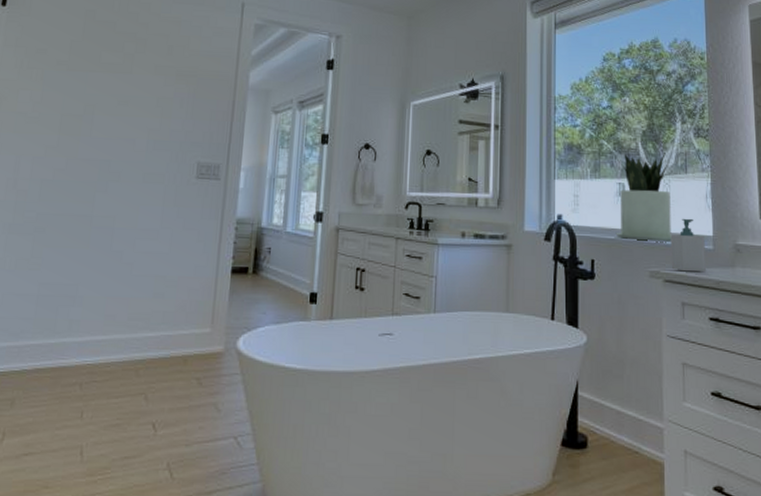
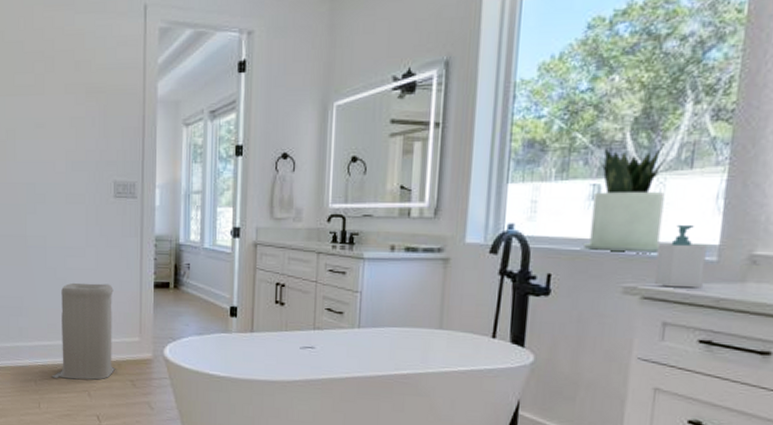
laundry basket: none [101,267,187,381] -> present [51,282,116,380]

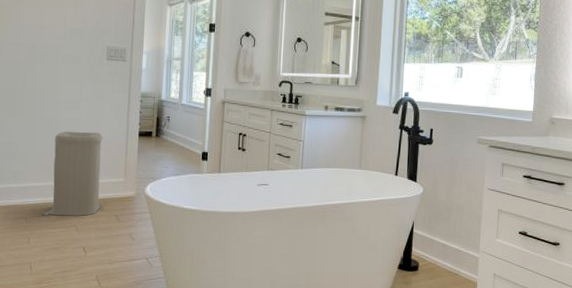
planter: present [582,147,669,253] -> none [452,43,502,115]
soap bottle: present [653,224,707,289] -> none [496,96,526,140]

